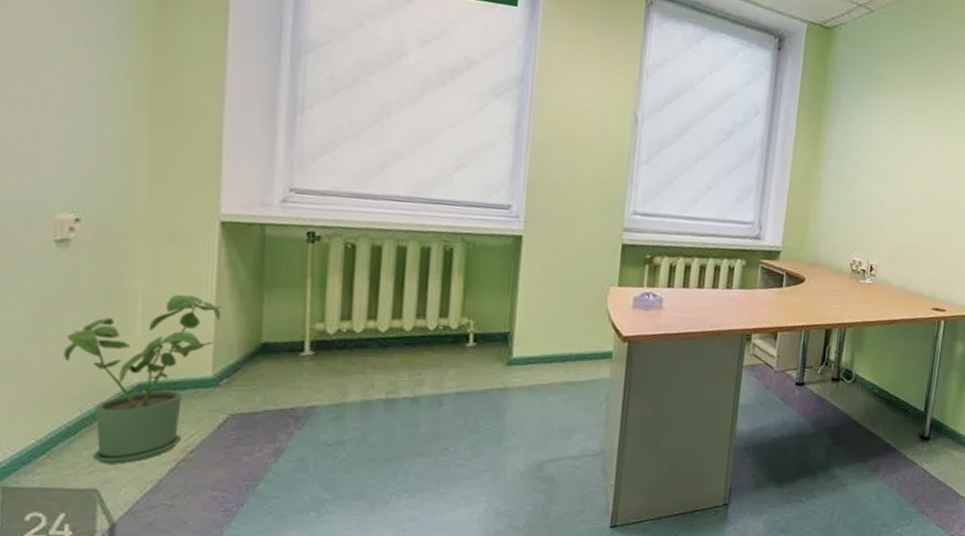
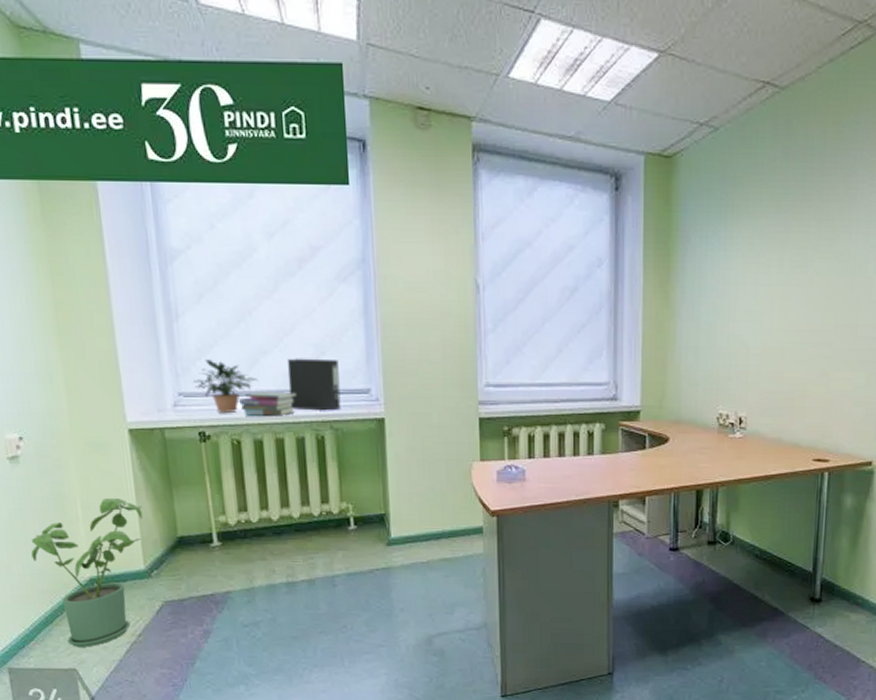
potted plant: none [311,157,387,215] -> present [194,359,259,414]
books: none [361,196,428,224] -> present [239,391,296,416]
binder: none [419,166,480,224] -> present [287,358,341,411]

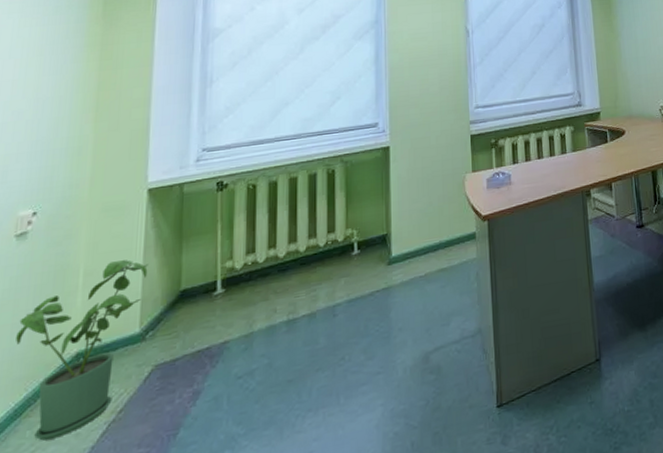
potted plant: present [194,359,259,414] -> none [219,115,279,163]
books: present [239,391,296,416] -> none [259,135,312,161]
binder: present [287,358,341,411] -> none [305,102,351,149]

